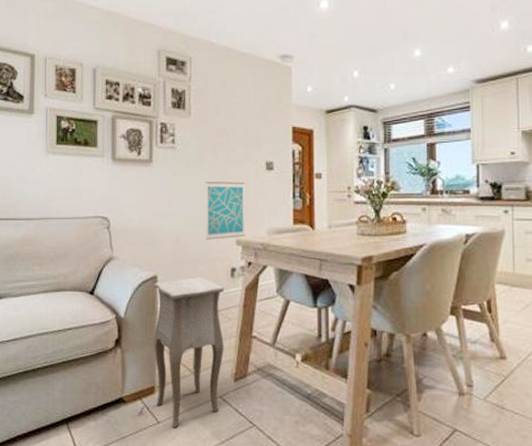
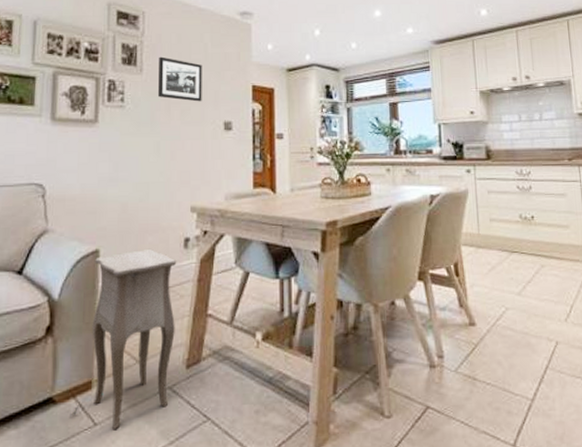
picture frame: none [205,100,246,143] -> present [158,56,202,102]
wall art: present [205,181,245,240] -> none [155,142,201,207]

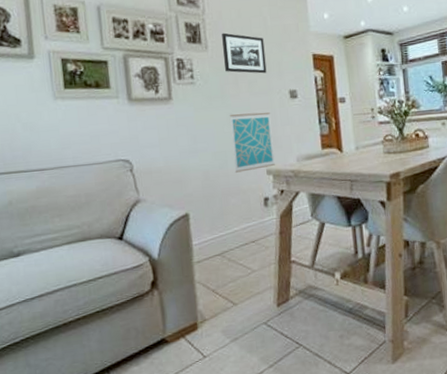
side table: present [70,248,177,429] -> none [182,209,265,359]
wall art: none [155,142,201,207] -> present [230,112,275,173]

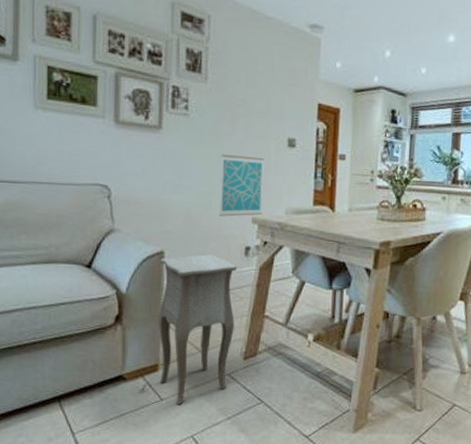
side table: none [182,209,265,359] -> present [139,253,238,404]
picture frame: present [222,32,267,74] -> none [223,65,269,116]

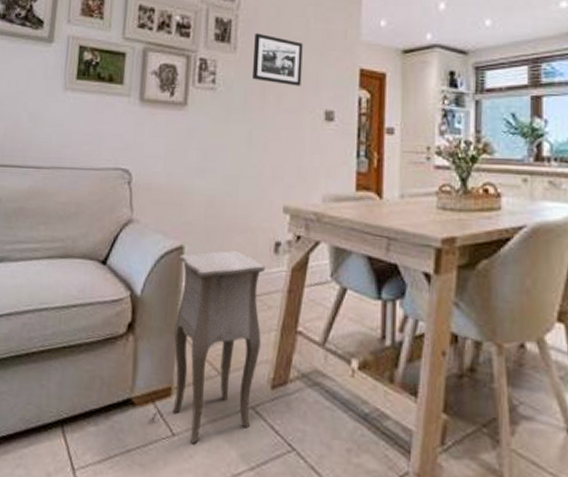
wall art: present [218,154,264,217] -> none [245,131,298,205]
picture frame: none [223,65,269,116] -> present [253,33,303,86]

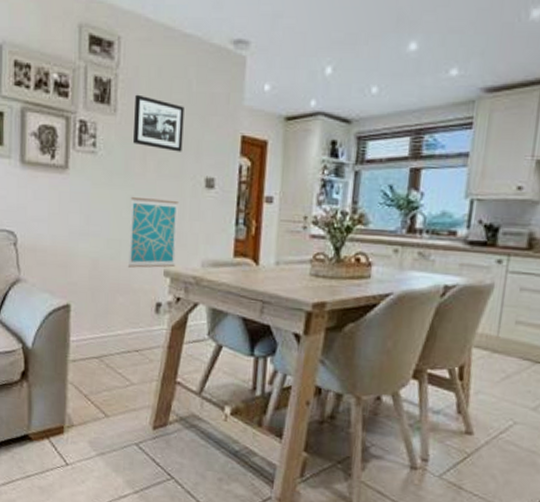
side table: present [148,250,266,443] -> none [44,309,148,472]
wall art: none [245,131,298,205] -> present [127,196,178,268]

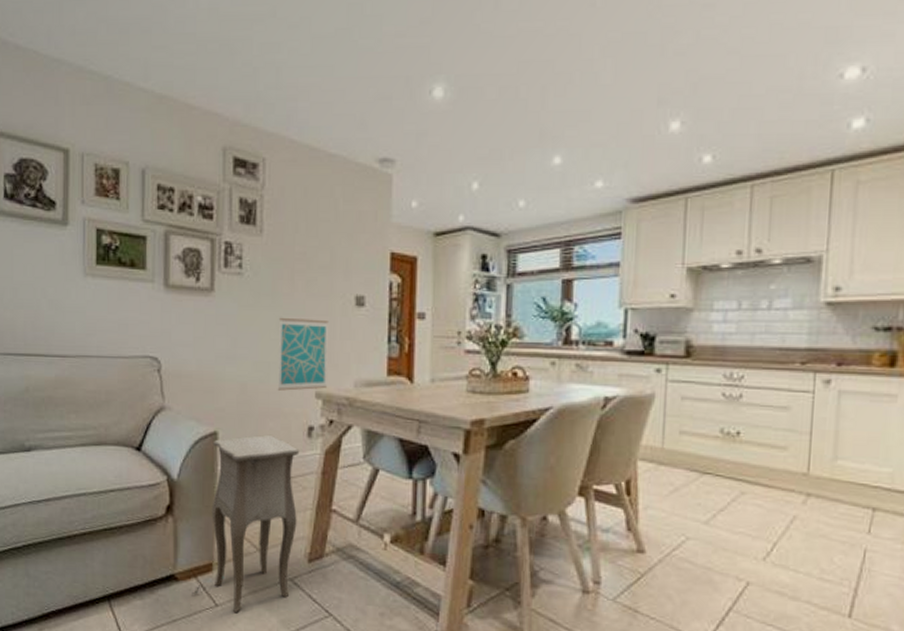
side table: none [44,309,148,472] -> present [192,434,300,612]
picture frame: present [133,94,185,152] -> none [281,214,332,271]

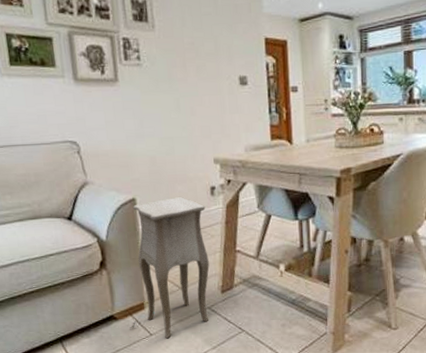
wall art: present [277,317,328,391] -> none [177,98,222,160]

